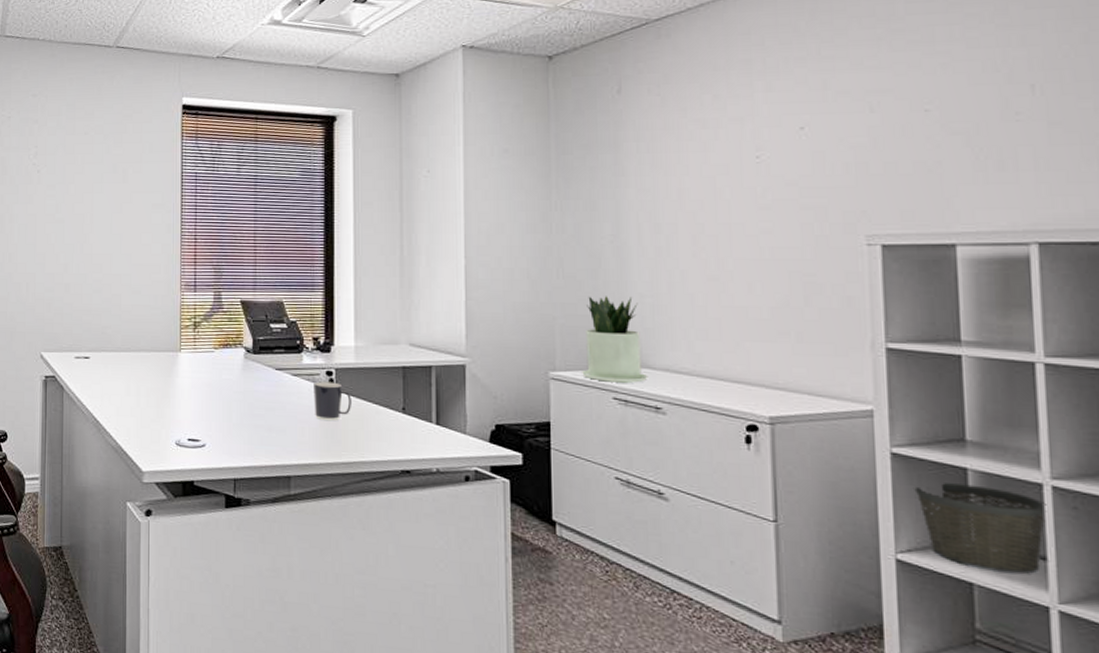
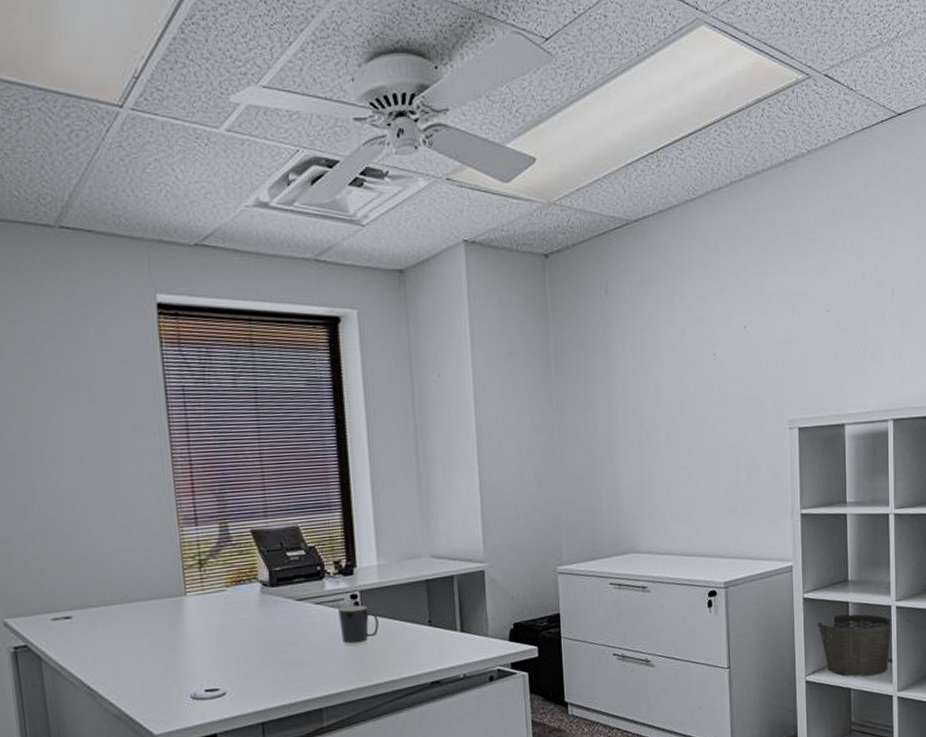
planter: present [582,296,648,383] -> none [584,489,636,570]

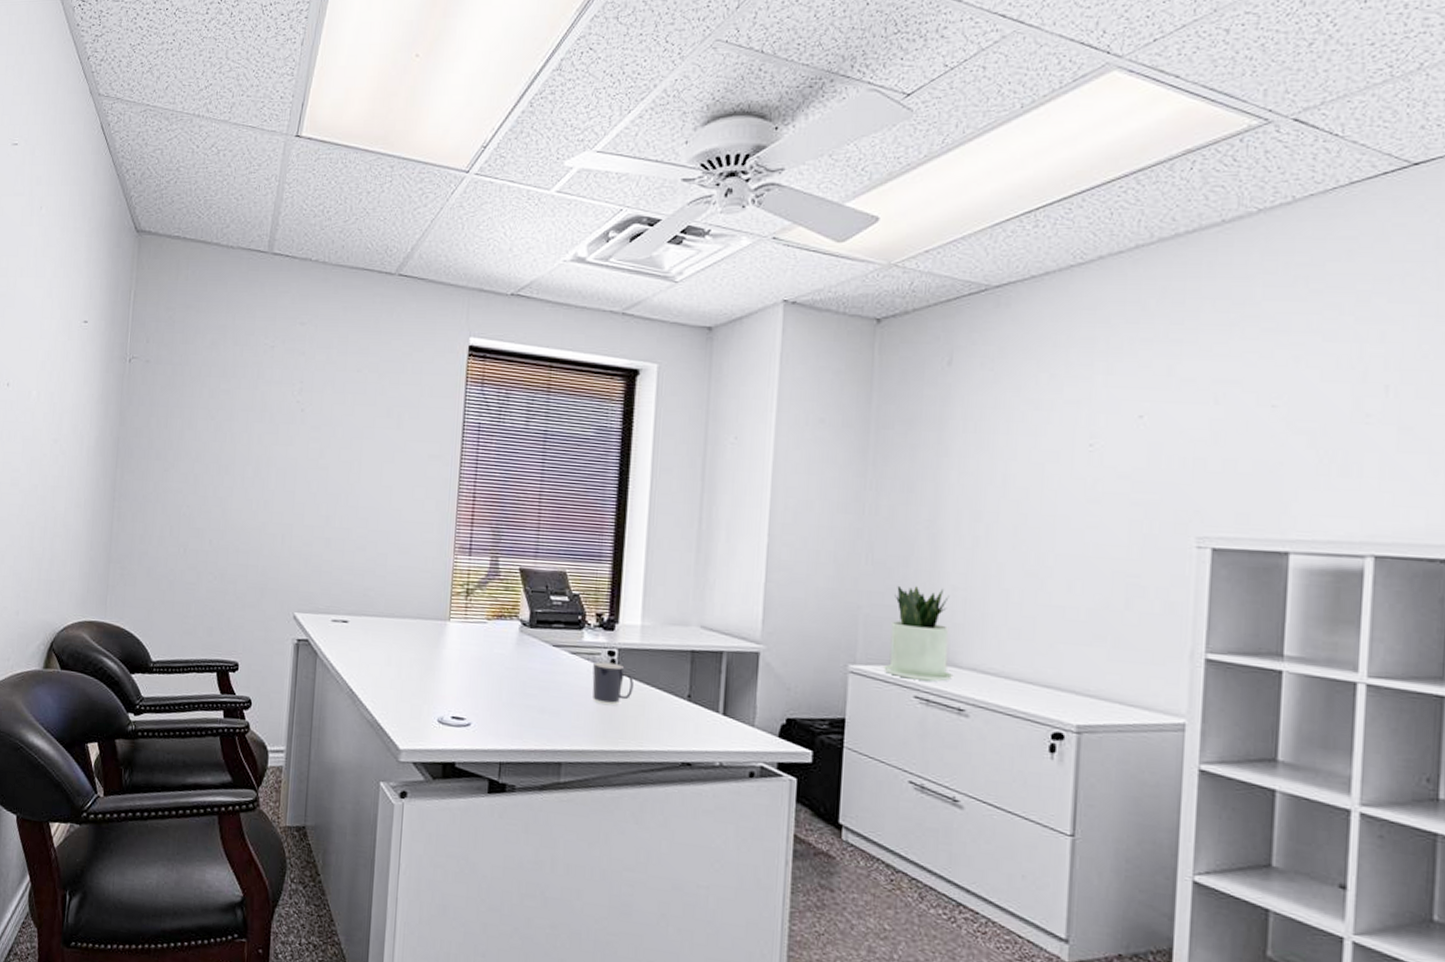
planter: none [584,489,636,570] -> present [884,586,954,682]
basket: present [816,614,893,677] -> none [1217,804,1353,903]

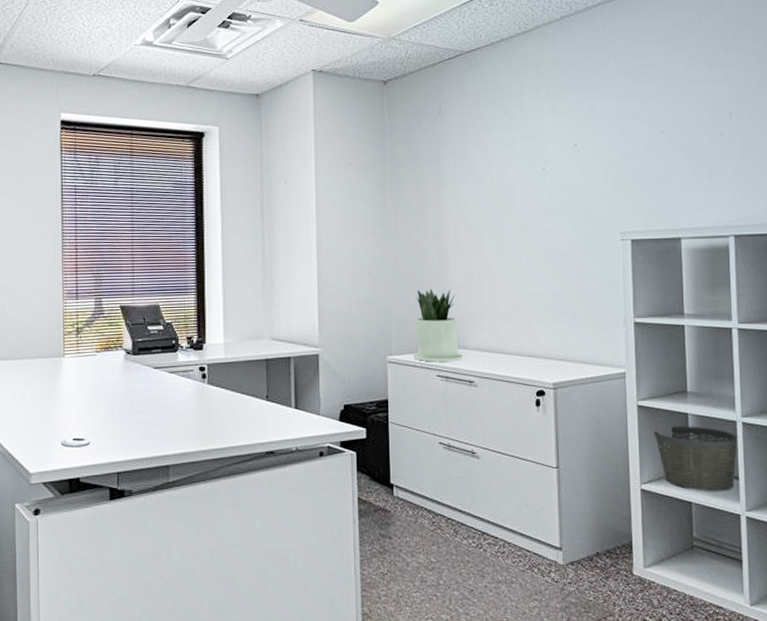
mug: present [592,661,633,706] -> none [188,376,222,413]
basket: none [1217,804,1353,903] -> present [652,426,739,491]

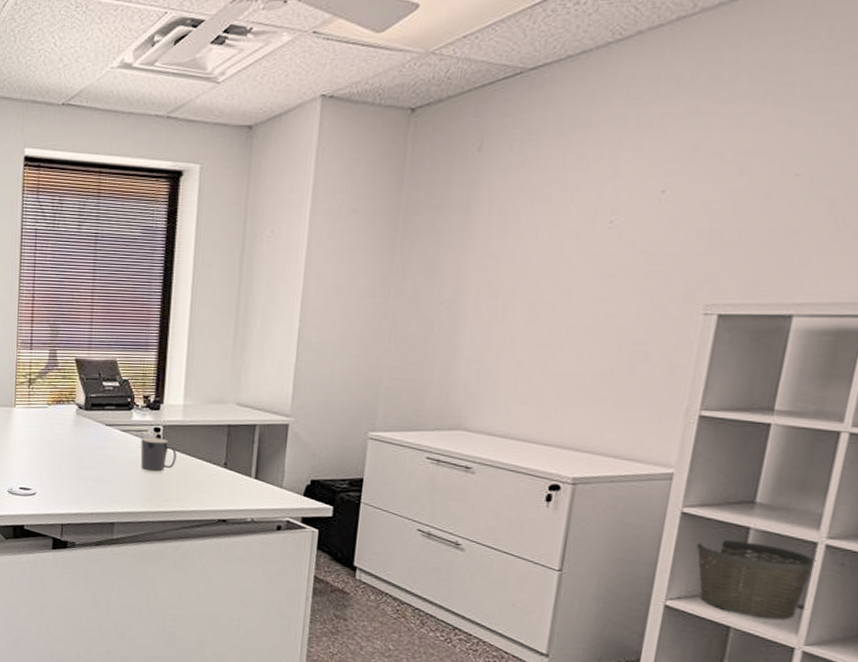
mug: none [188,376,222,413] -> present [140,437,176,475]
planter: present [413,289,464,362] -> none [400,361,465,444]

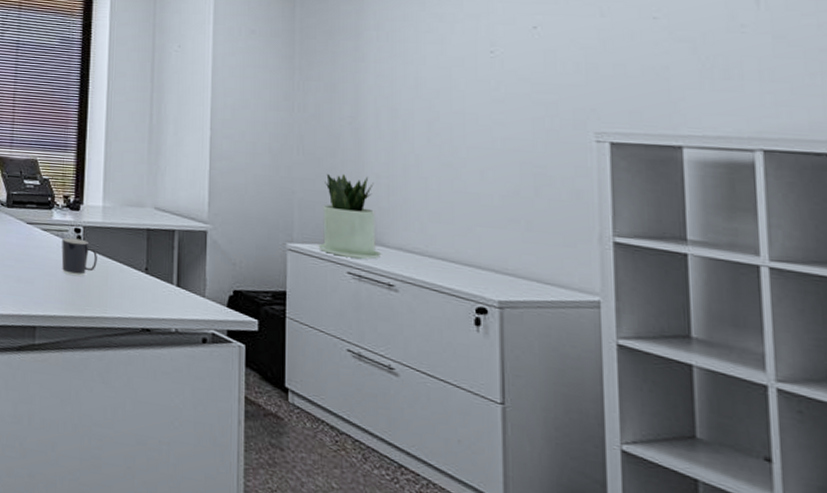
planter: none [400,361,465,444] -> present [318,174,382,260]
basket: present [694,540,817,620] -> none [638,377,772,475]

